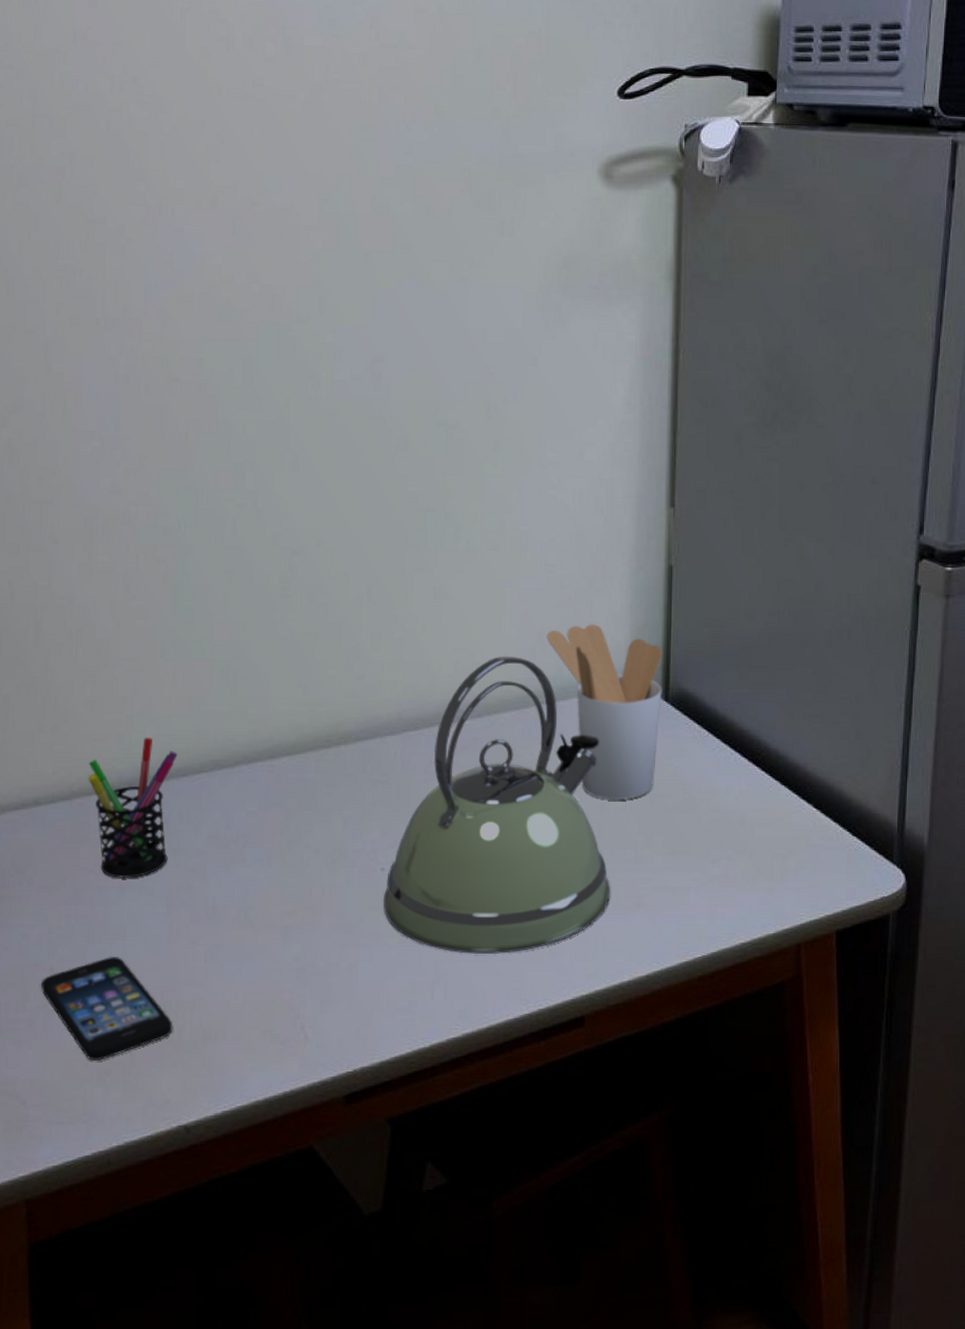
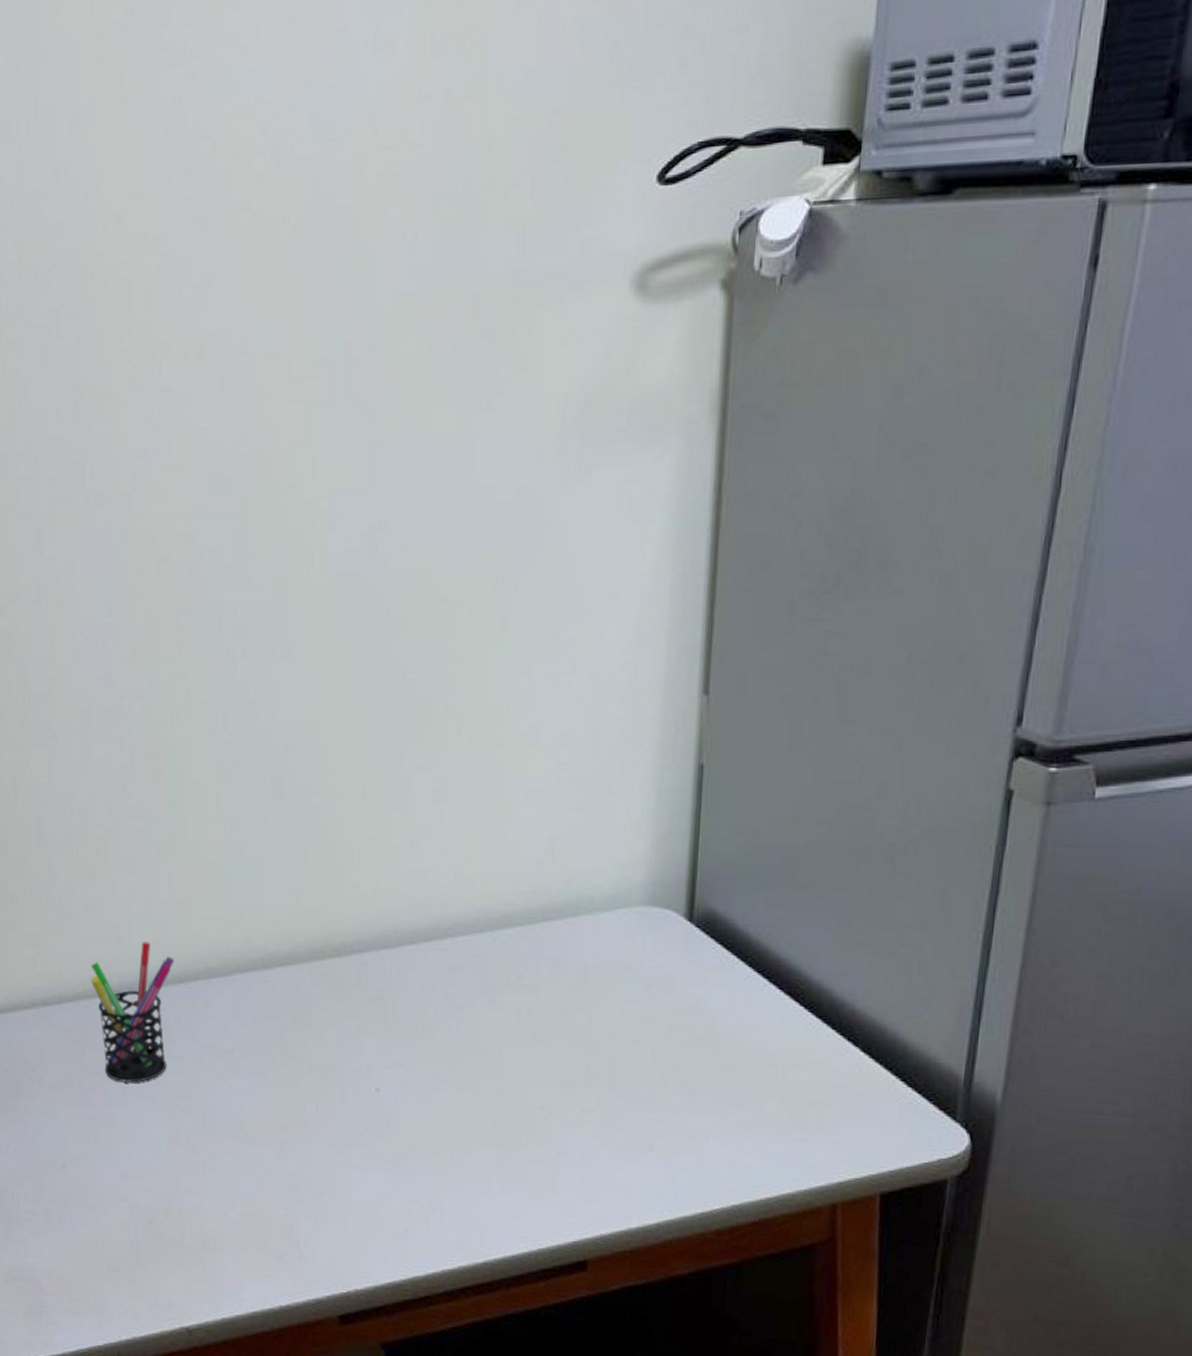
smartphone: present [41,956,173,1061] -> none [54,1158,175,1258]
kettle: present [383,655,611,955] -> none [377,865,620,1188]
utensil holder: present [547,624,663,800] -> none [556,831,688,1031]

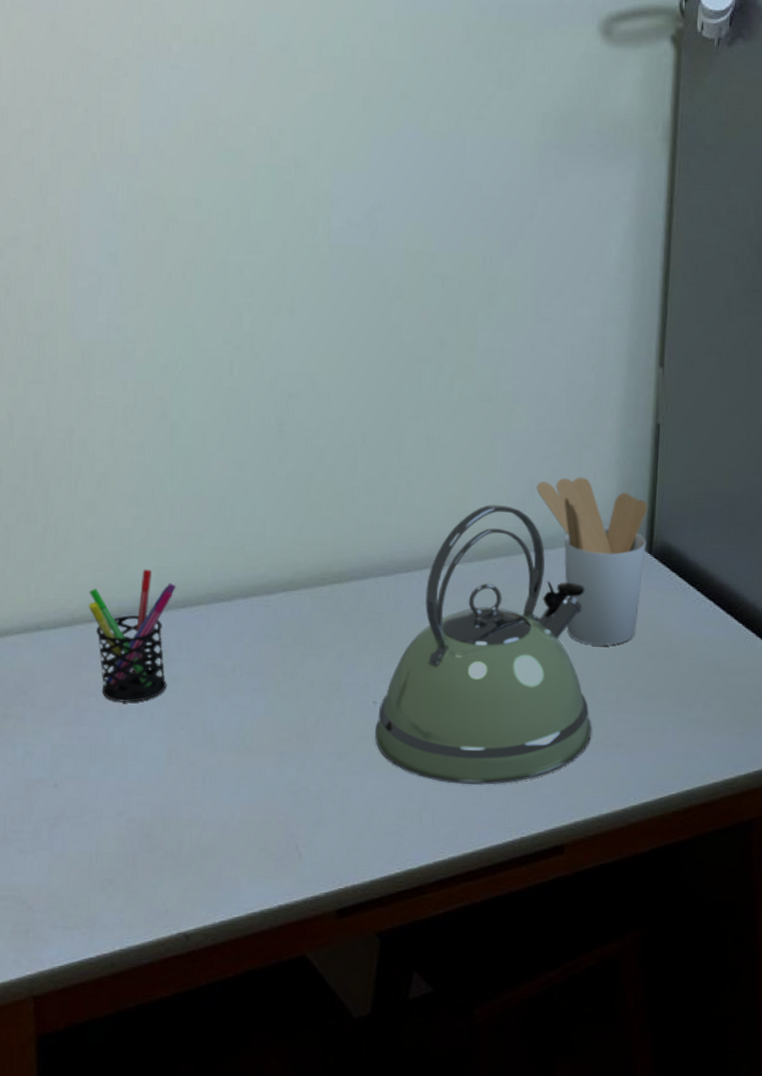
kettle: none [377,865,620,1188] -> present [374,504,592,785]
utensil holder: none [556,831,688,1031] -> present [536,477,648,645]

